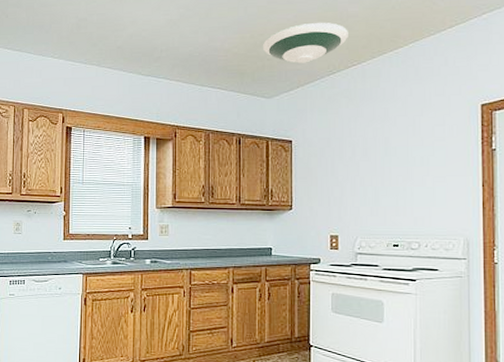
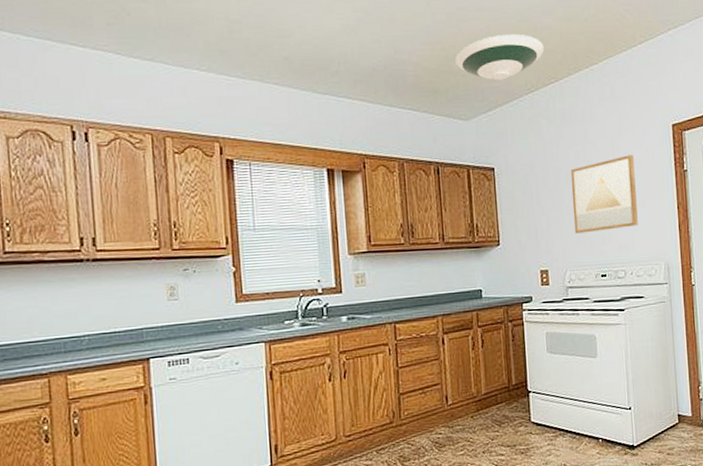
wall art: none [367,133,437,204] -> present [570,155,638,234]

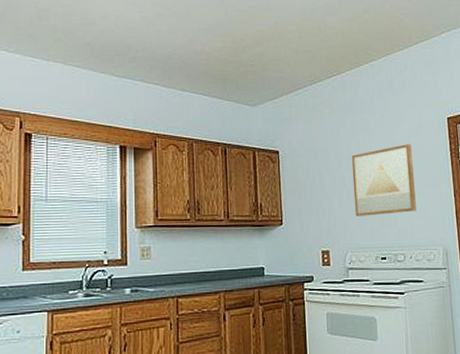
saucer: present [454,33,544,80] -> none [244,30,327,71]

